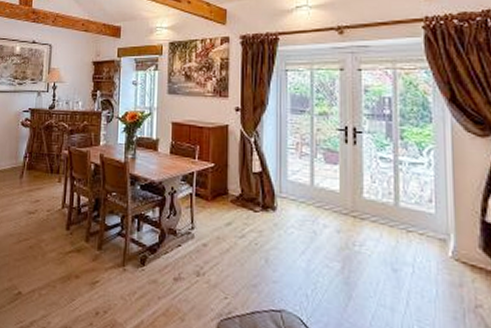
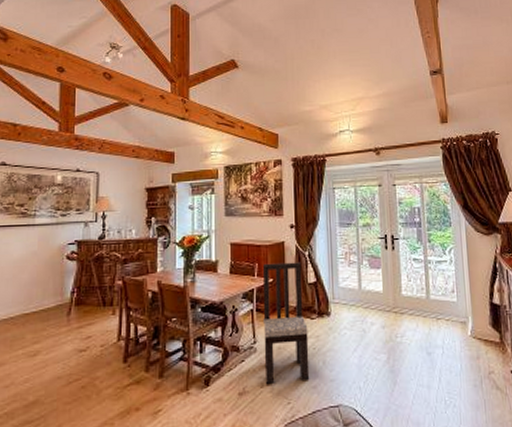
dining chair: none [201,146,250,277] -> present [263,262,310,385]

